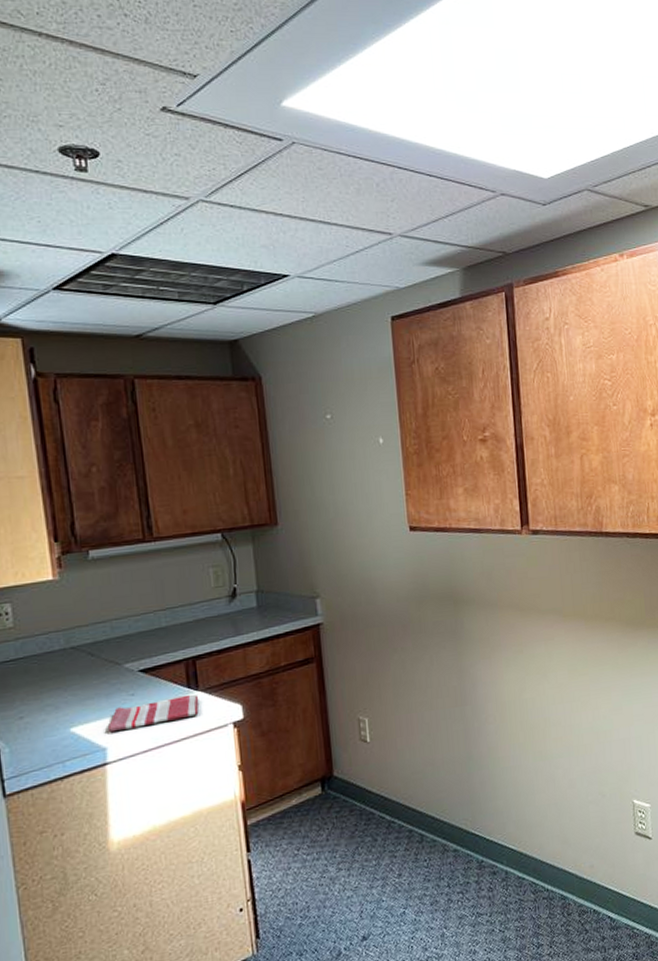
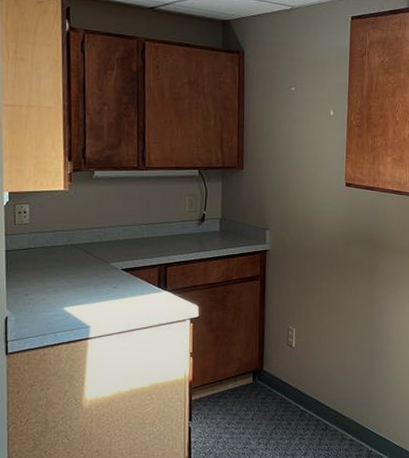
dish towel: present [107,694,200,733] -> none [92,293,166,315]

